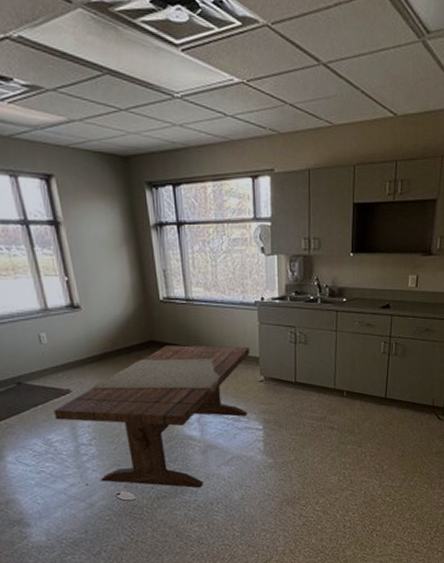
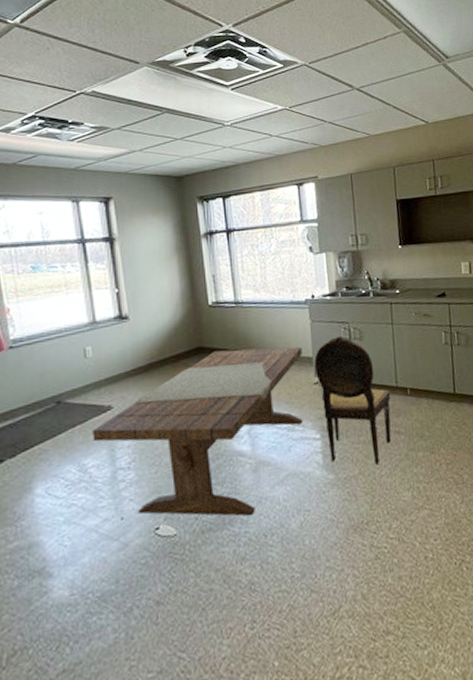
dining chair: none [260,339,328,454] -> present [314,336,392,466]

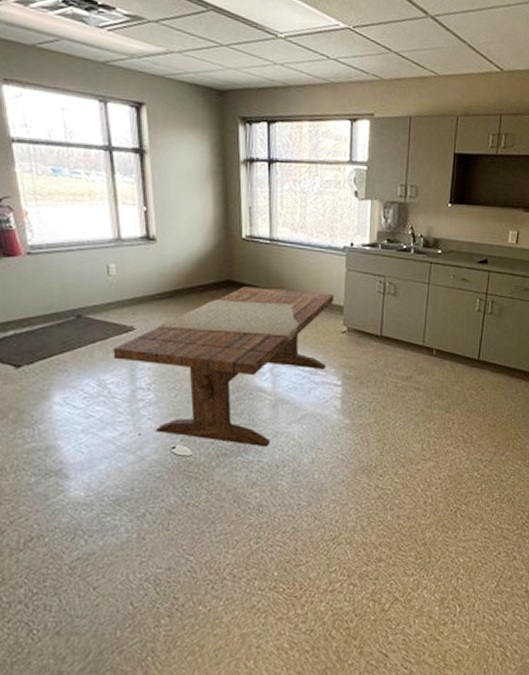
dining chair: present [314,336,392,466] -> none [344,289,415,417]

